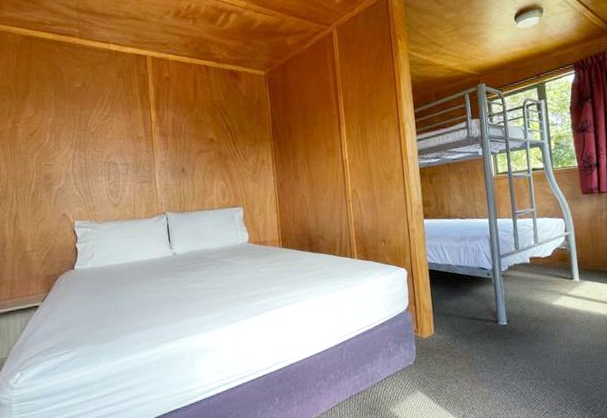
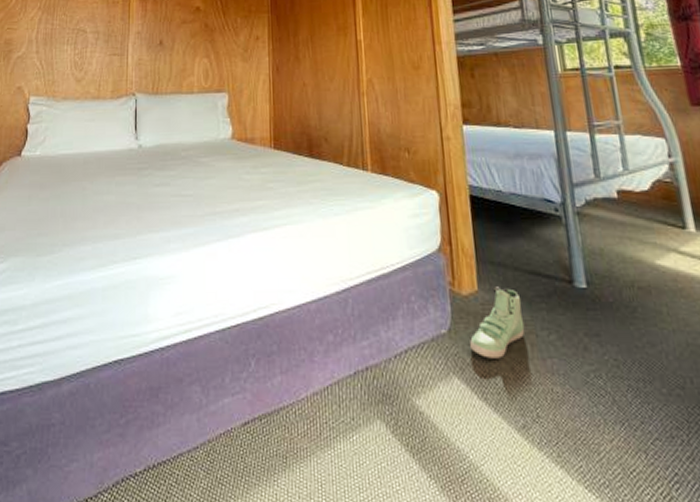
sneaker: none [429,330,466,377] -> present [470,287,525,359]

